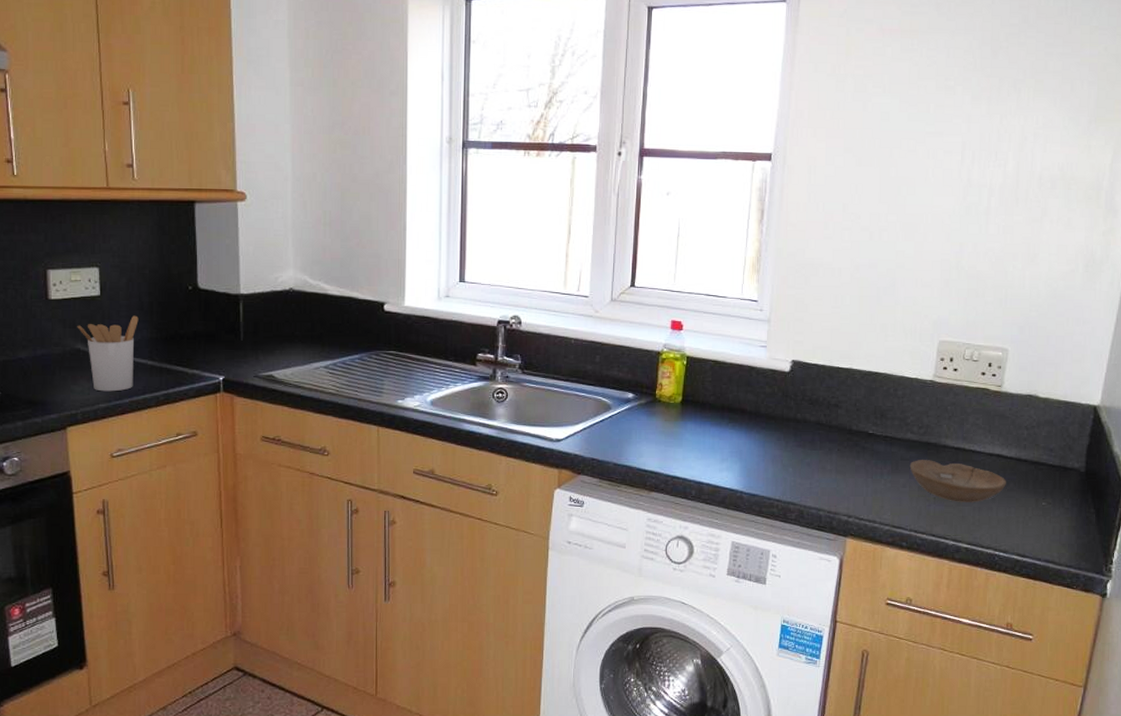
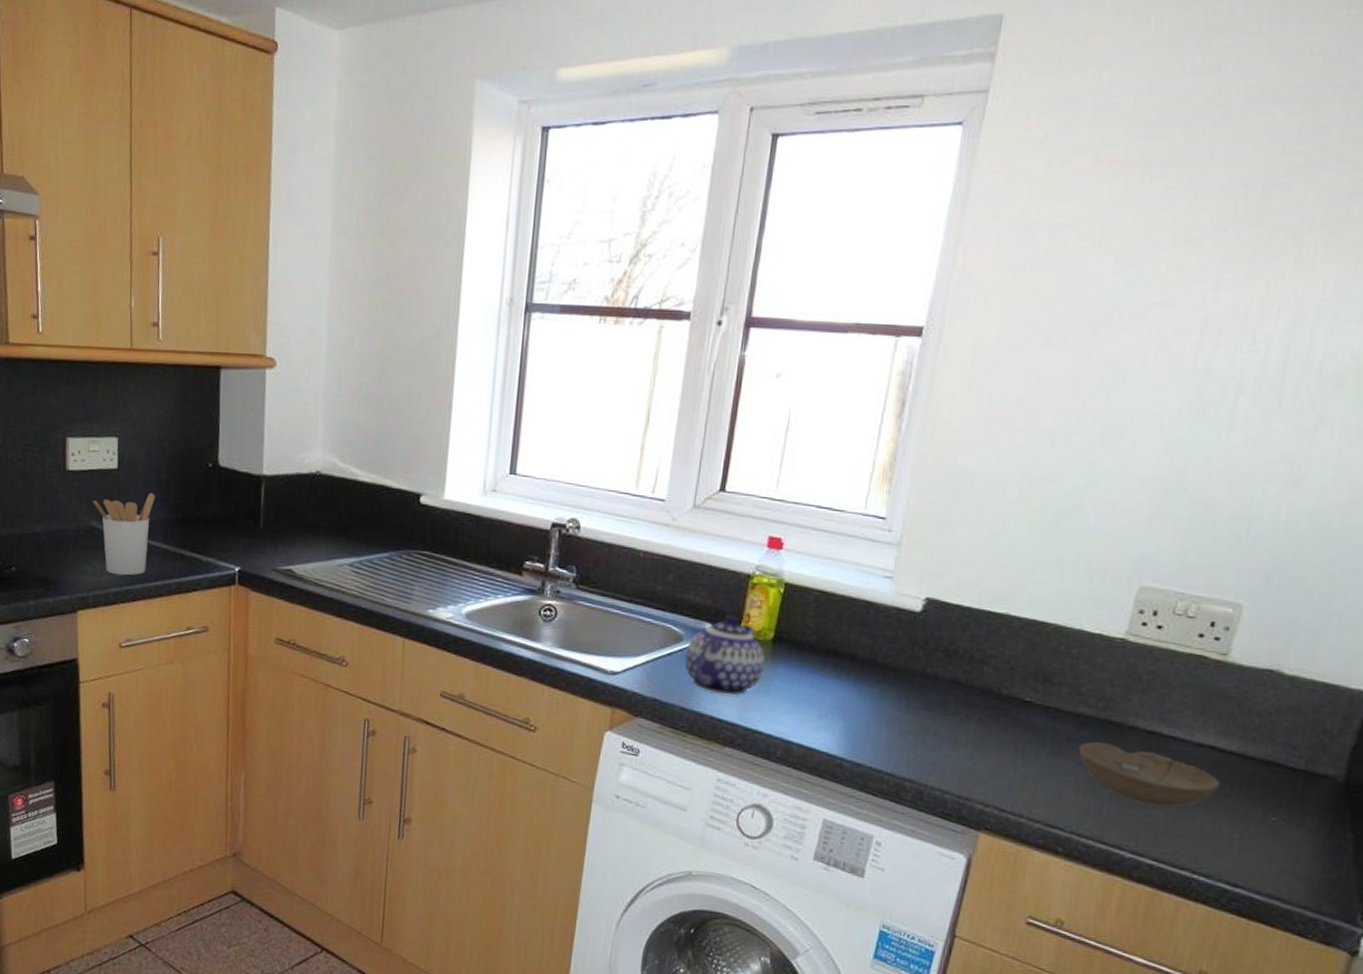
teapot: none [614,385,676,450] -> present [684,615,765,696]

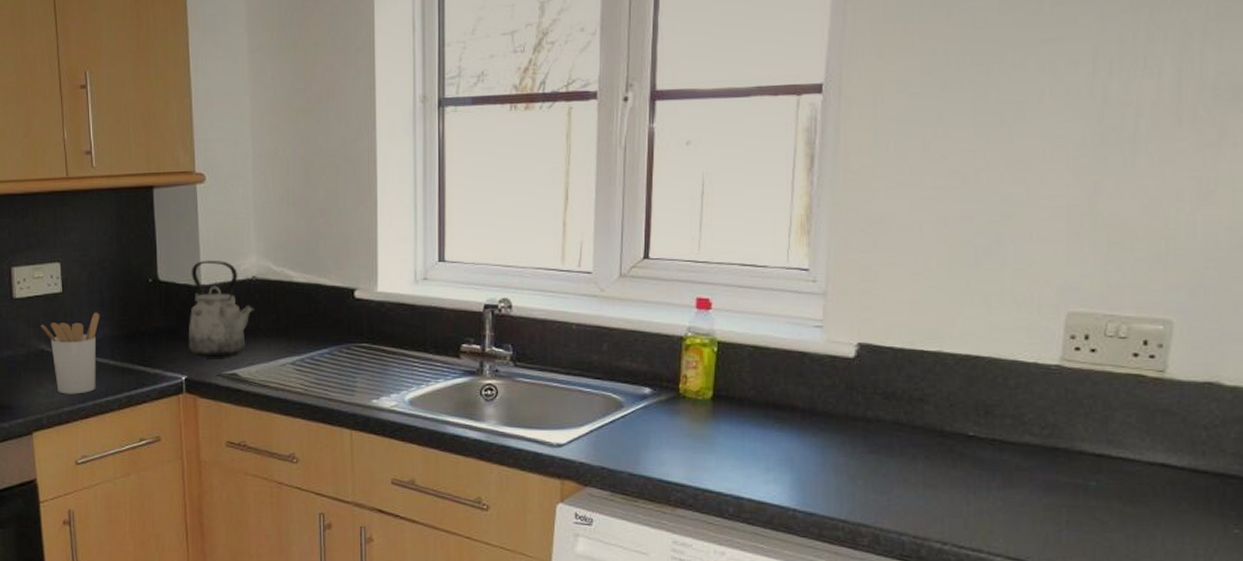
kettle: none [244,449,317,552] -> present [188,260,256,358]
teapot: present [684,615,765,696] -> none [627,378,706,457]
bowl: present [1078,741,1220,807] -> none [1029,470,1176,528]

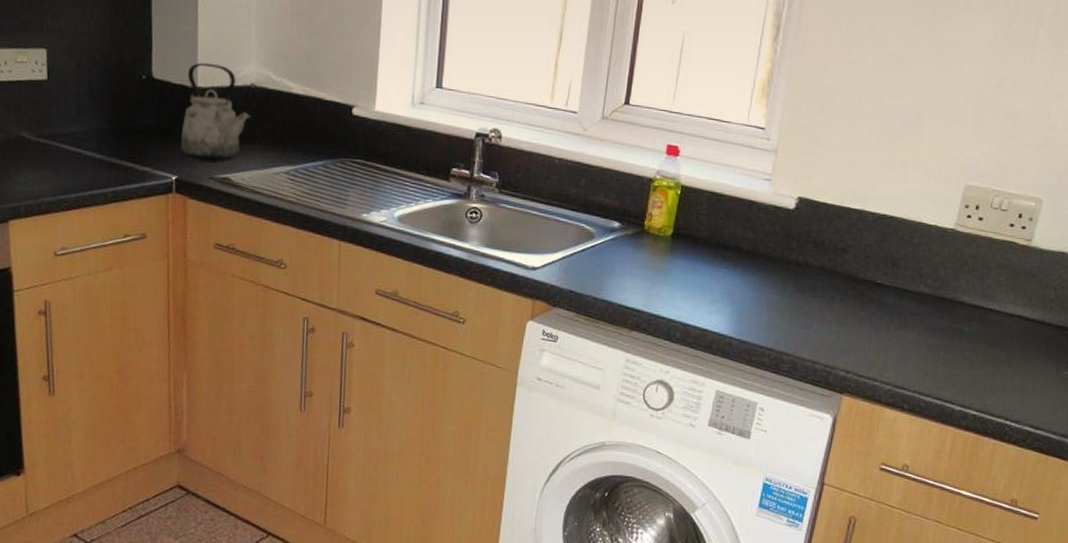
utensil holder: present [41,312,100,394] -> none [22,103,88,186]

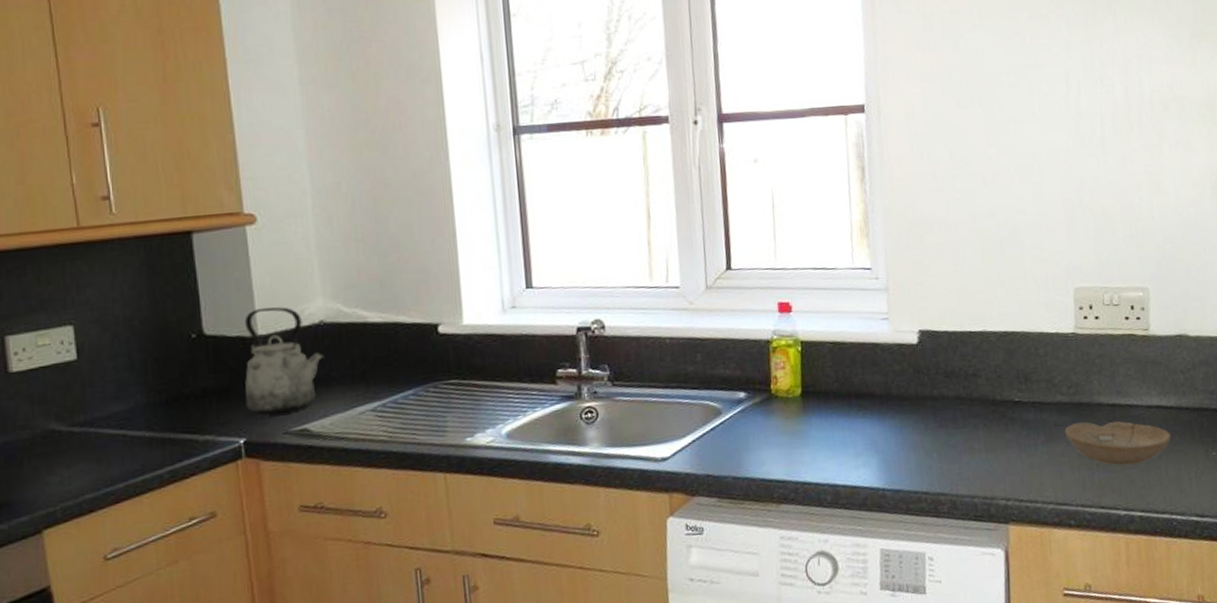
bowl: none [919,315,1026,366] -> present [1064,421,1171,466]

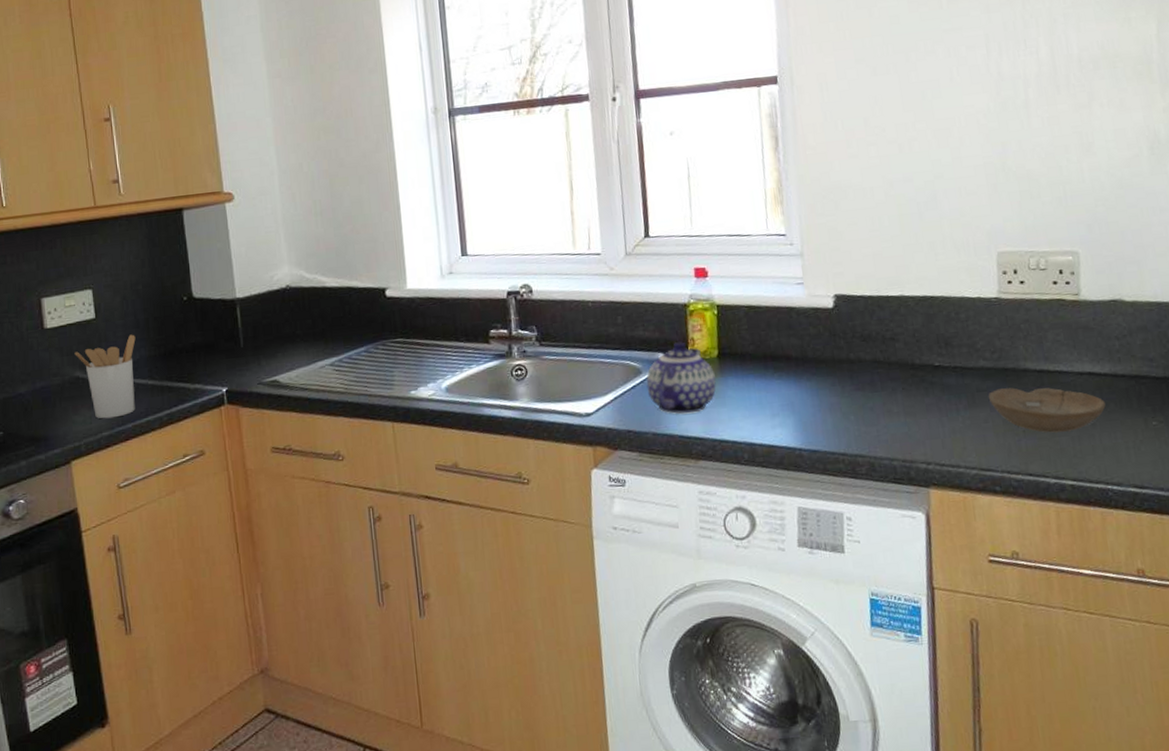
utensil holder: none [49,378,130,479] -> present [74,334,136,419]
kettle: present [244,307,326,415] -> none [225,273,291,368]
teapot: none [726,380,799,457] -> present [646,342,716,414]

